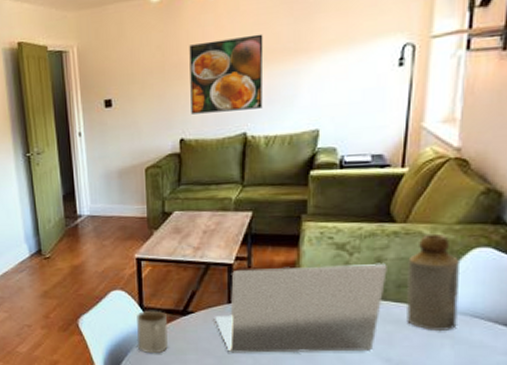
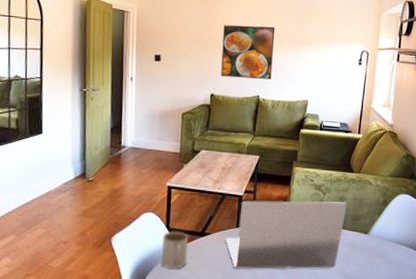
bottle: present [407,233,461,332] -> none [358,182,391,254]

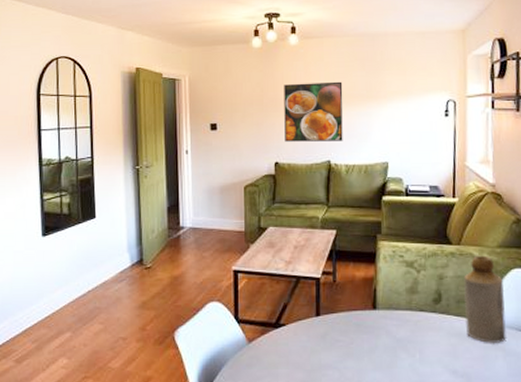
mug: present [161,231,188,269] -> none [231,322,261,368]
laptop: present [226,200,347,269] -> none [304,280,448,366]
bottle: none [358,182,391,254] -> present [464,255,506,344]

